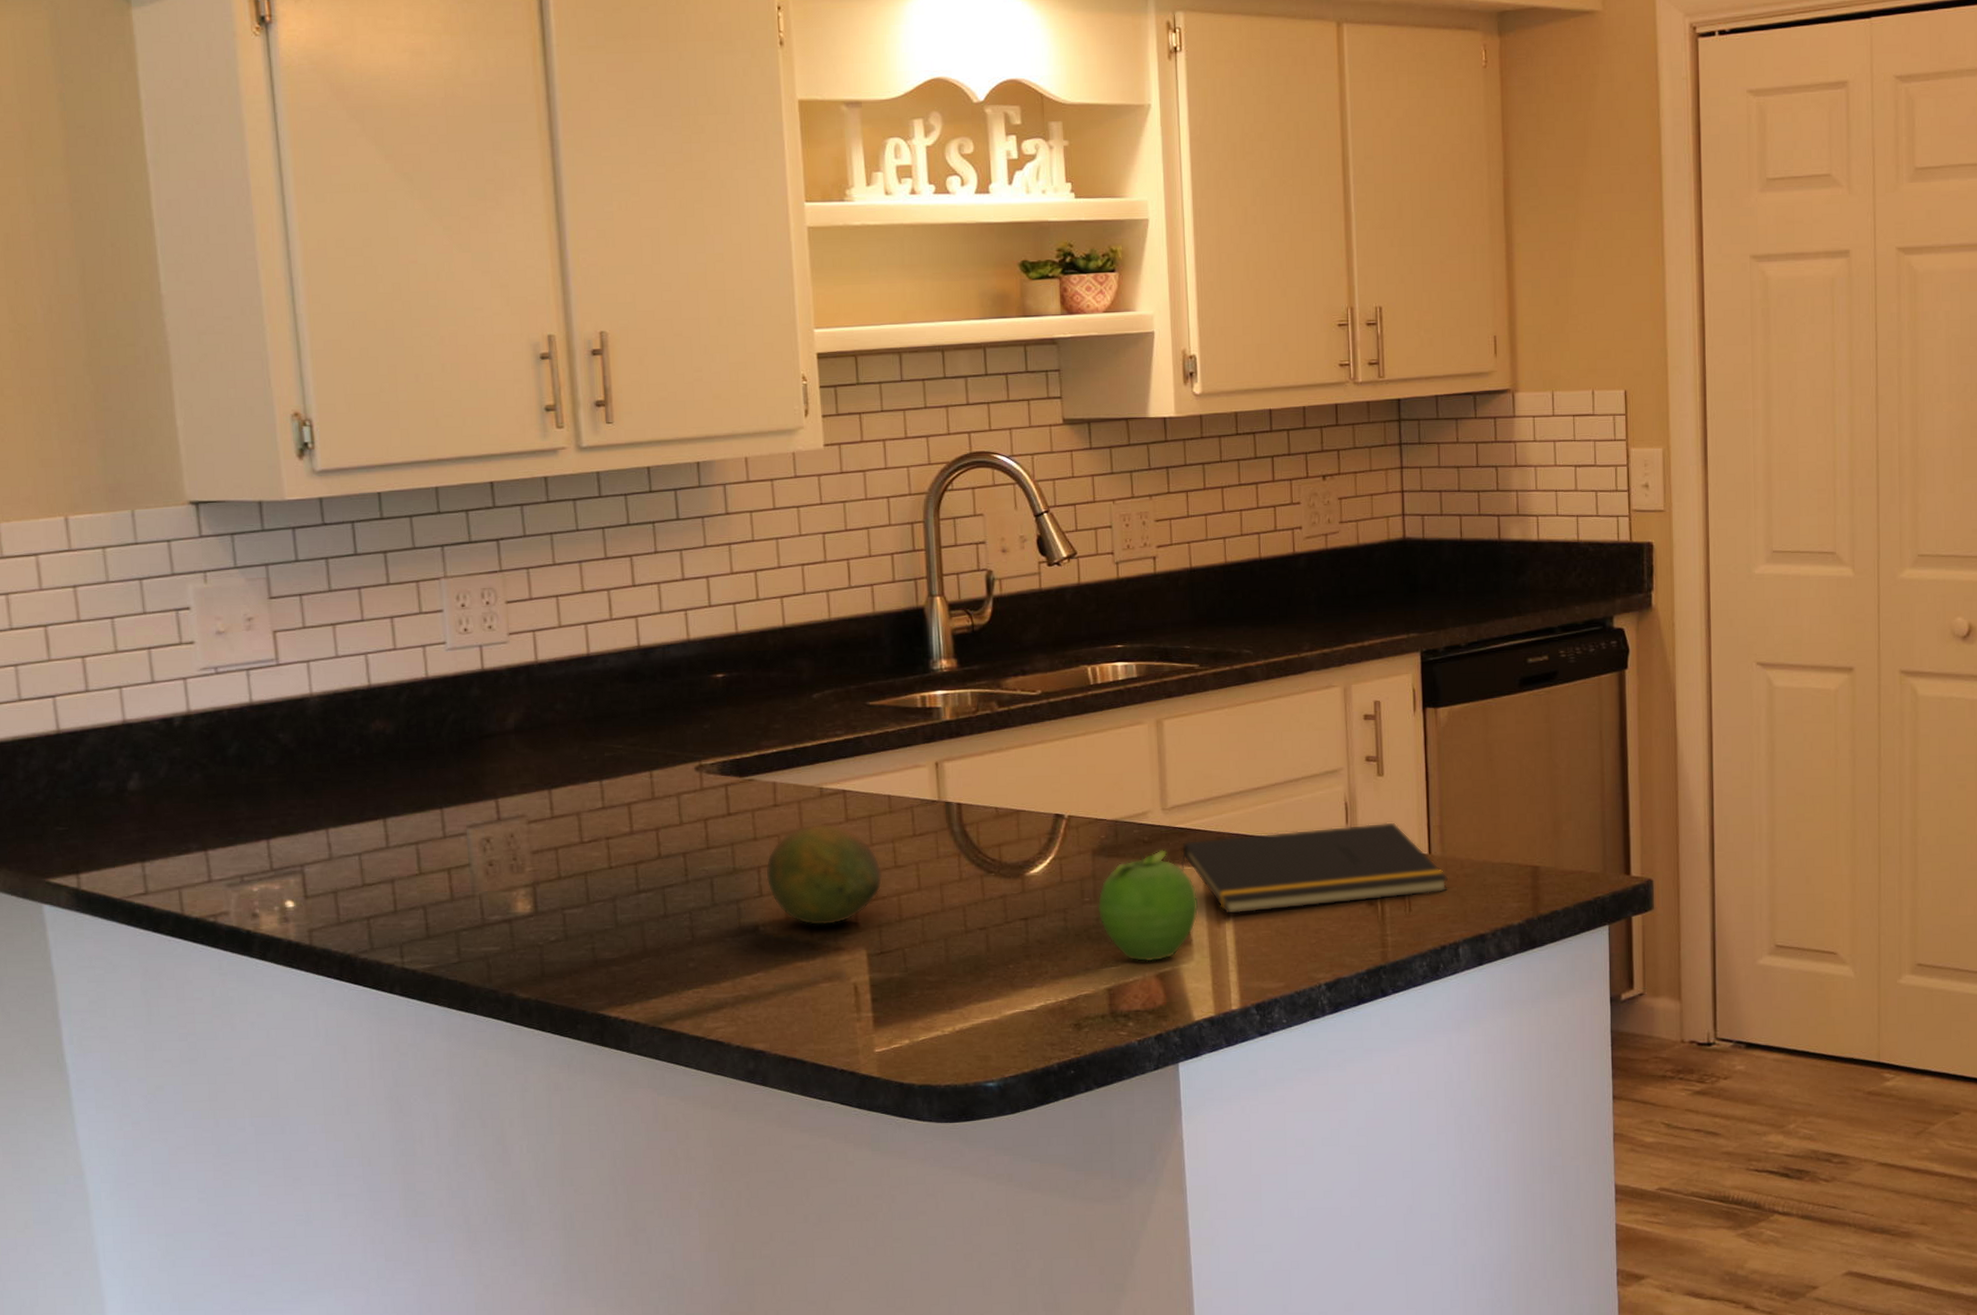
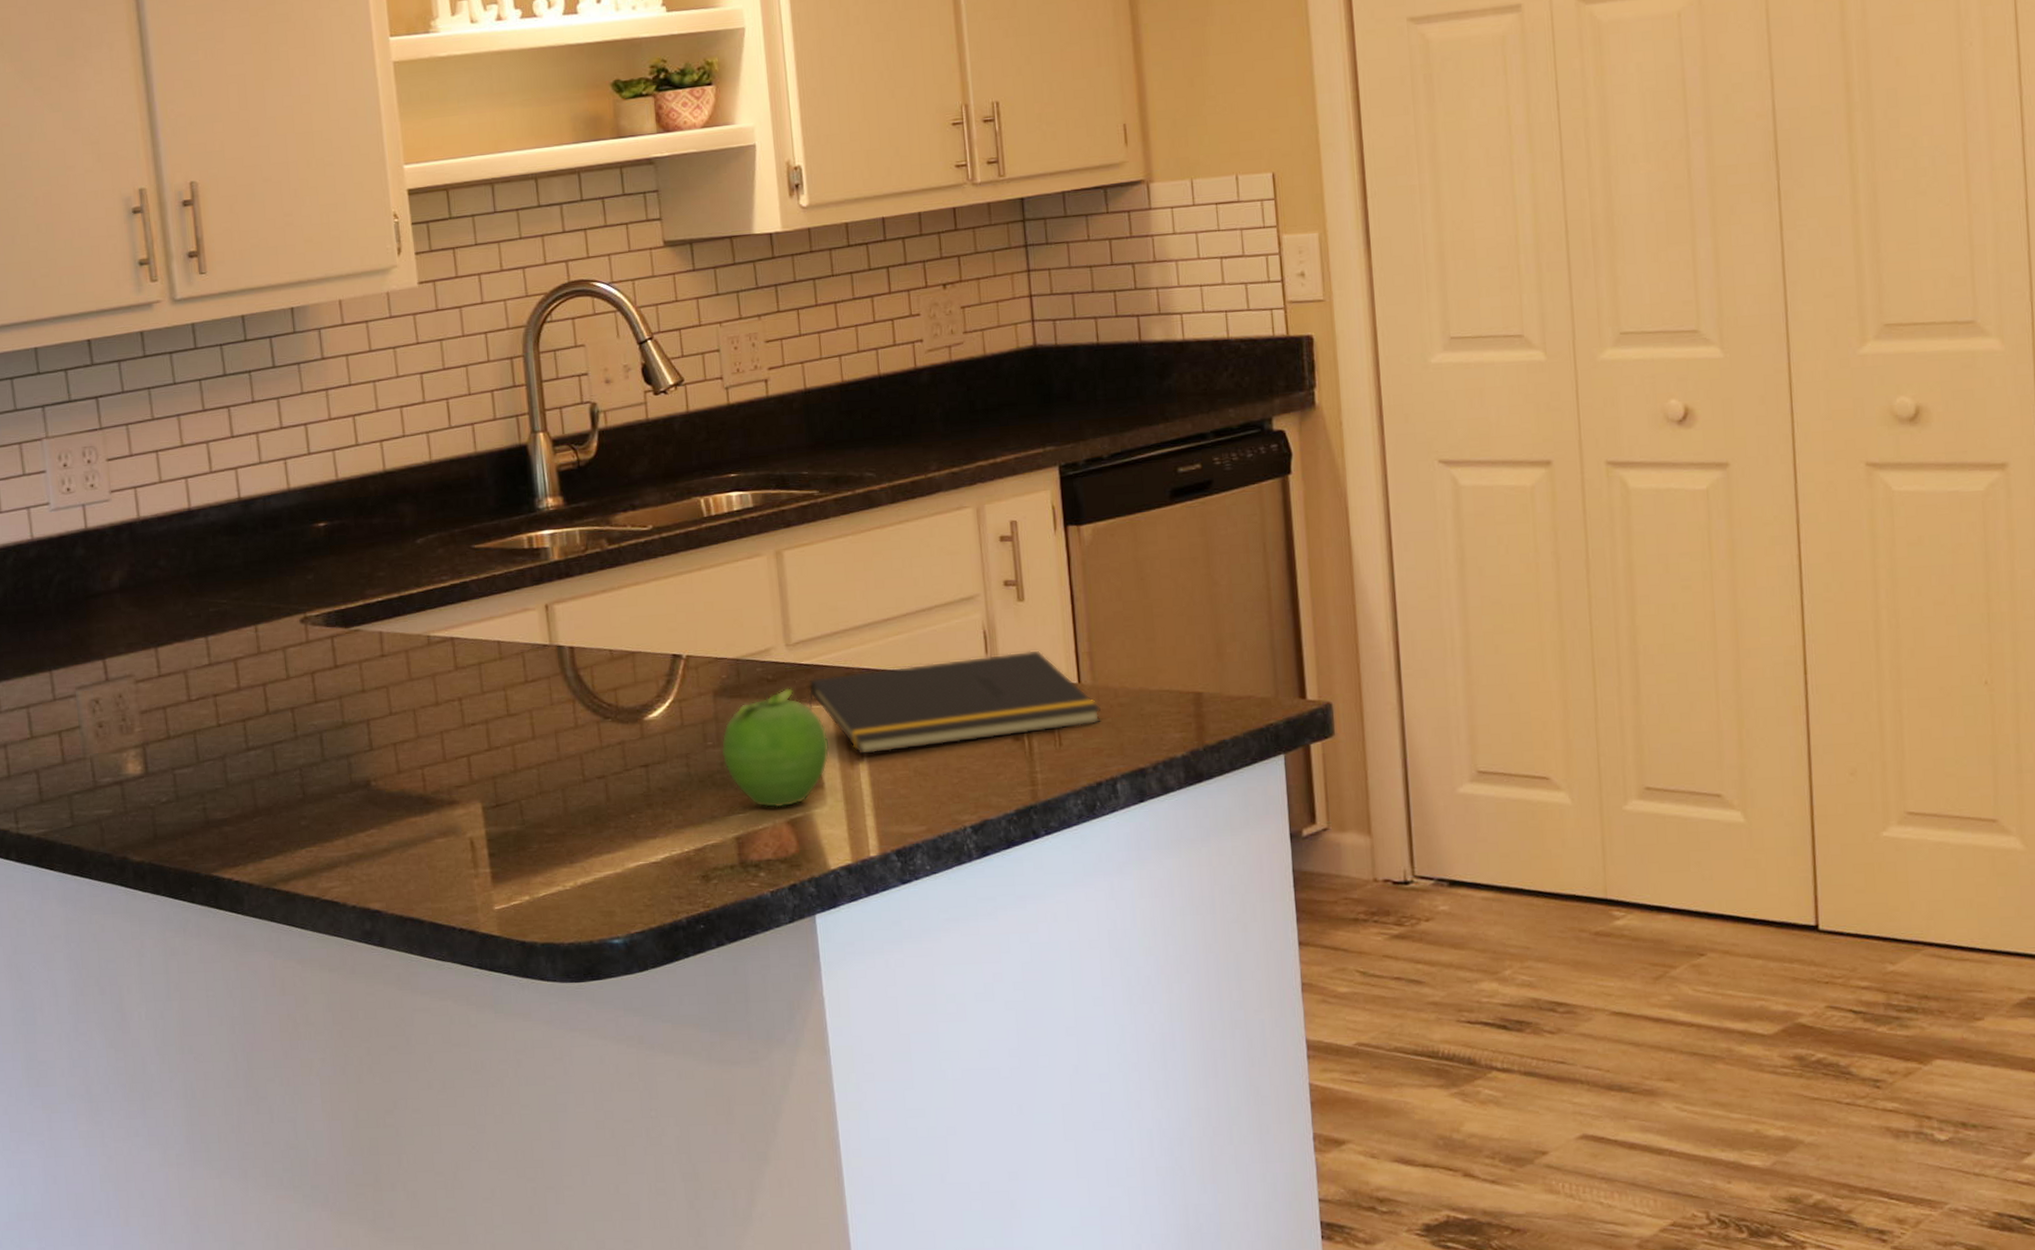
fruit: present [766,824,883,926] -> none [375,673,496,779]

